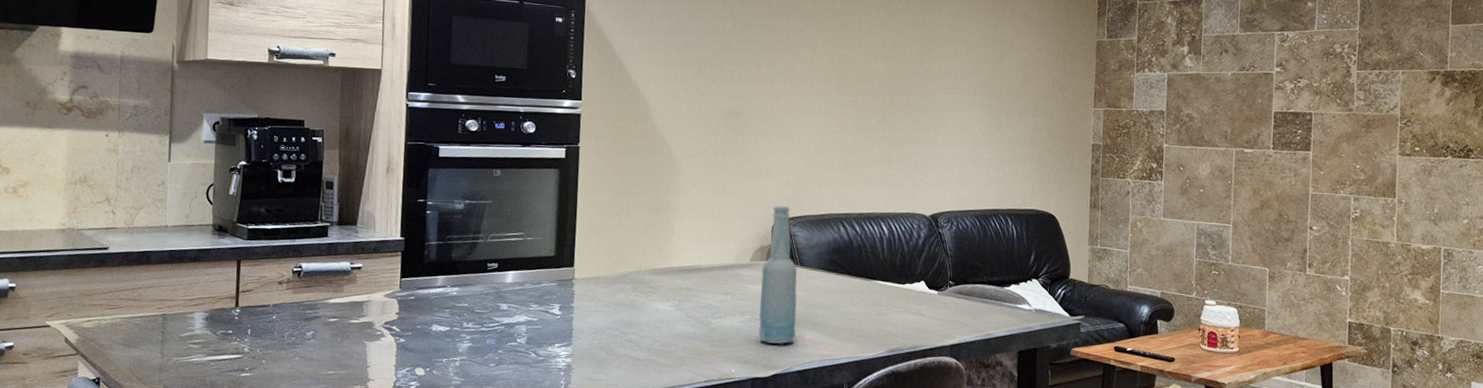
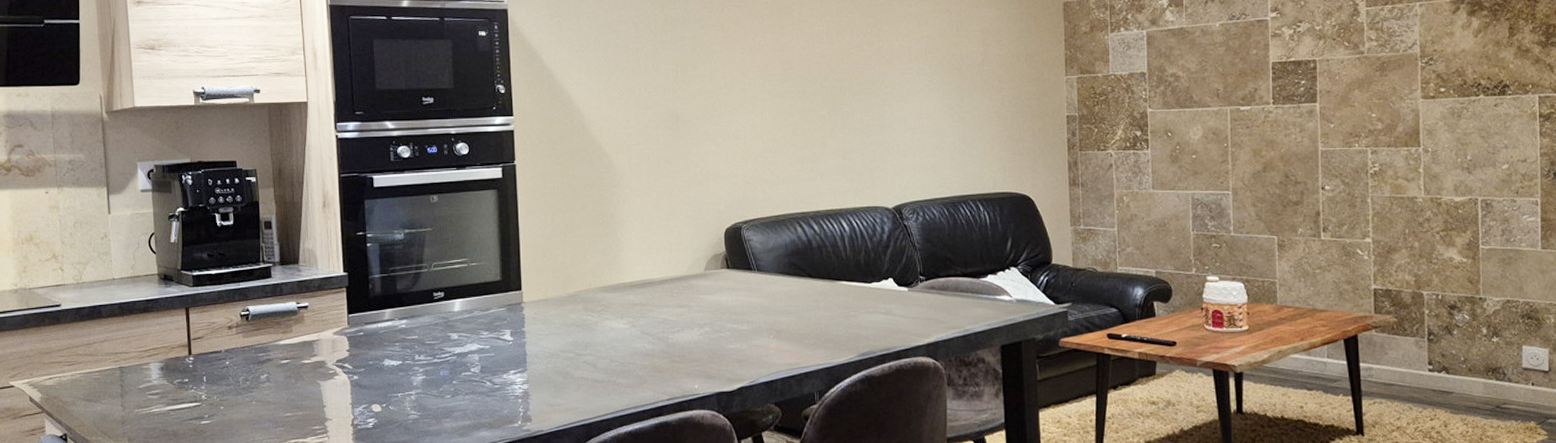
bottle: present [758,205,797,345] -> none [717,209,759,356]

